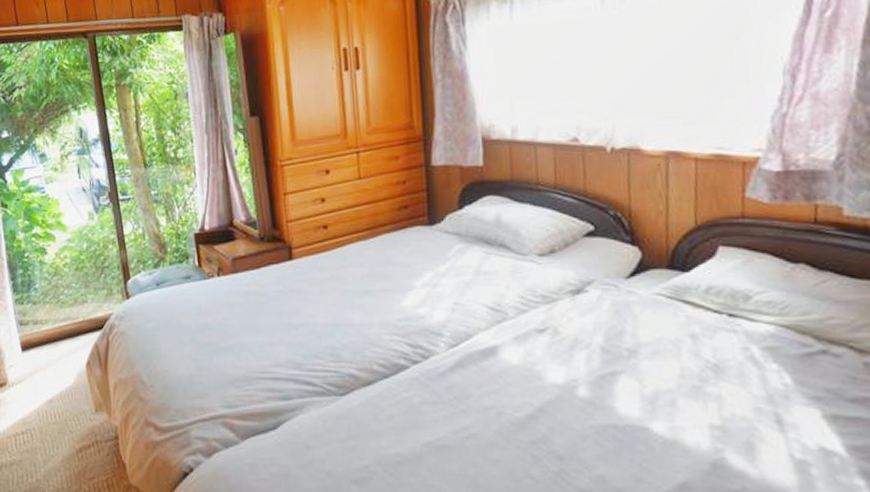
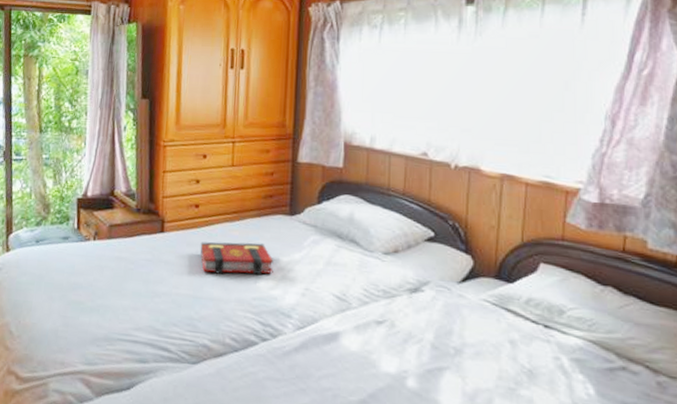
book: none [334,259,417,298] -> present [200,242,274,275]

